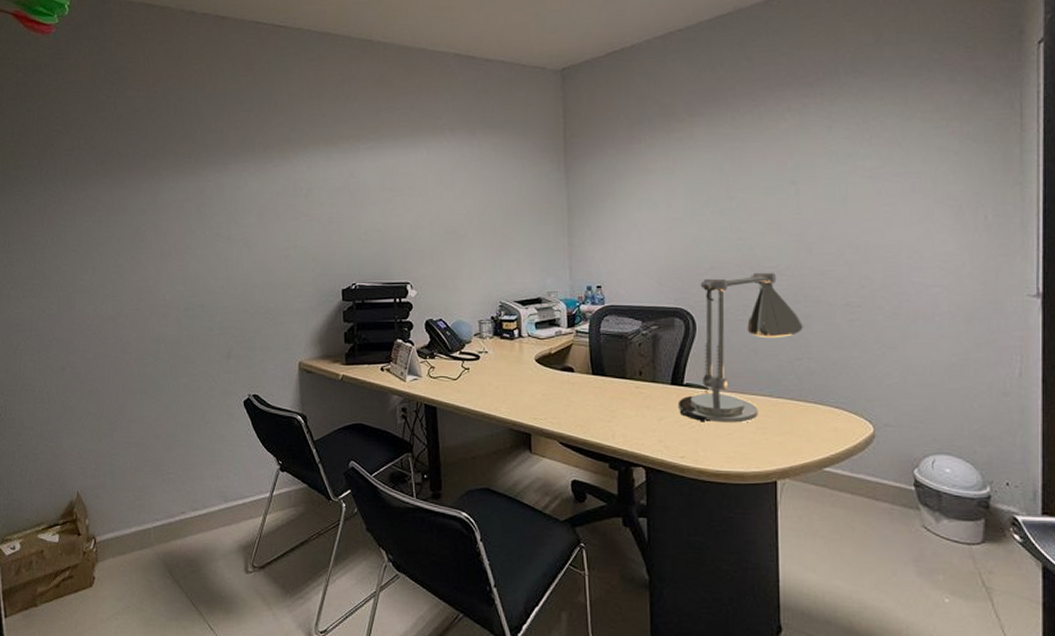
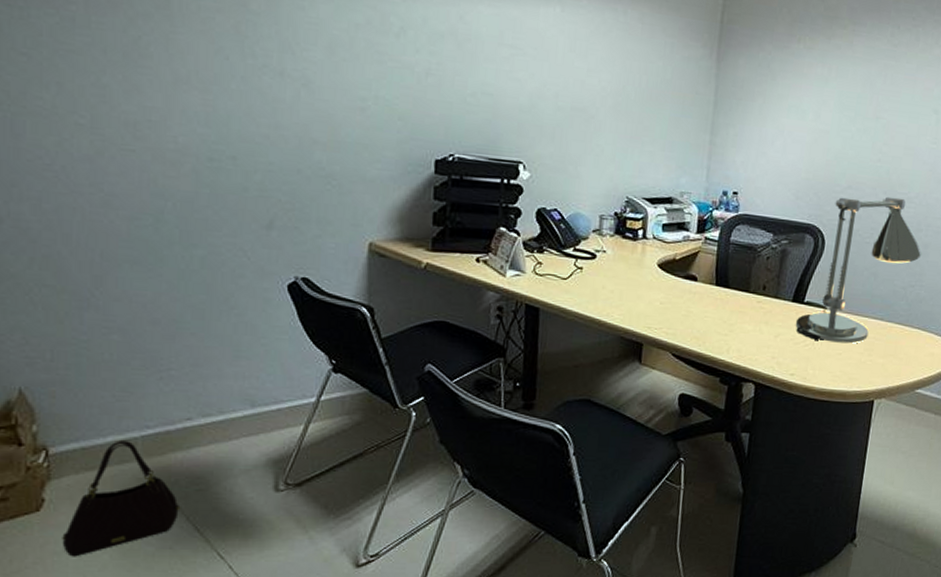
handbag: none [106,531,182,624] -> present [62,440,181,557]

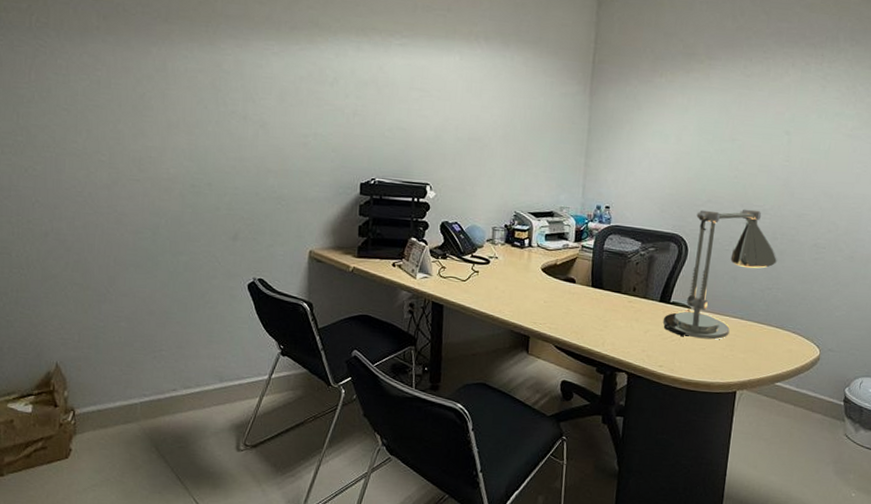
handbag: present [62,440,181,557] -> none [83,405,168,496]

